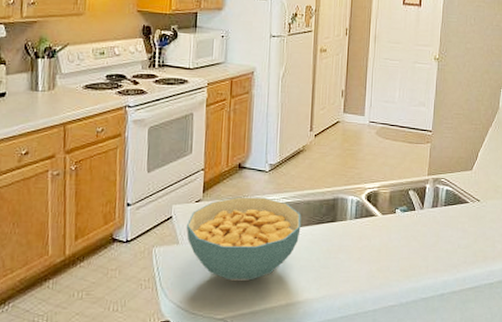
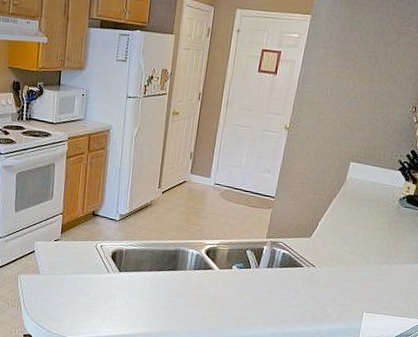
cereal bowl: present [186,197,301,281] -> none [46,240,145,311]

